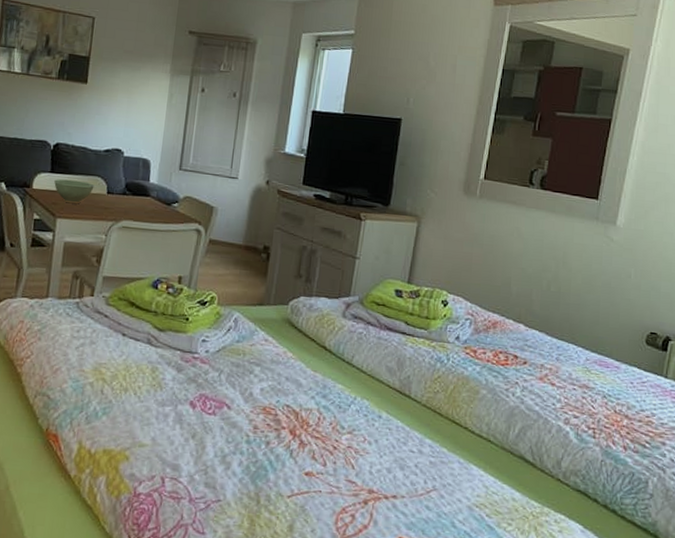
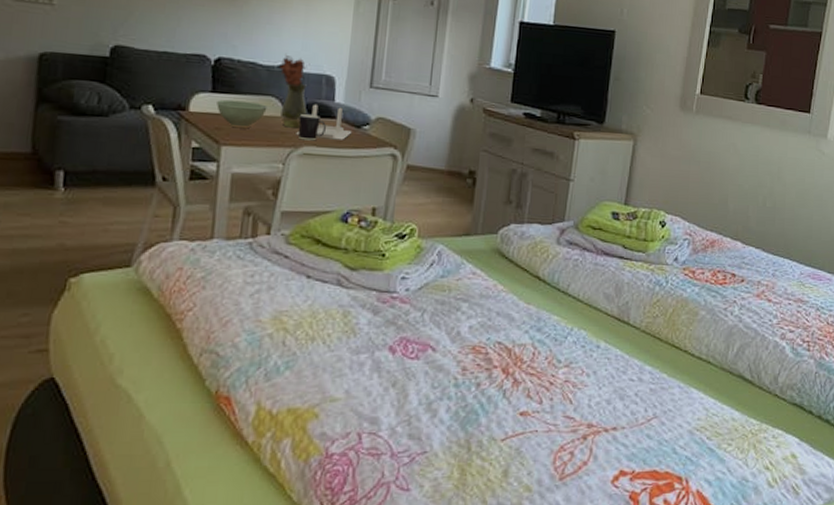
vase: none [105,140,127,205] -> present [279,54,307,128]
napkin holder: none [117,183,164,216] -> present [296,104,353,140]
mug: none [118,192,142,216] -> present [297,114,326,141]

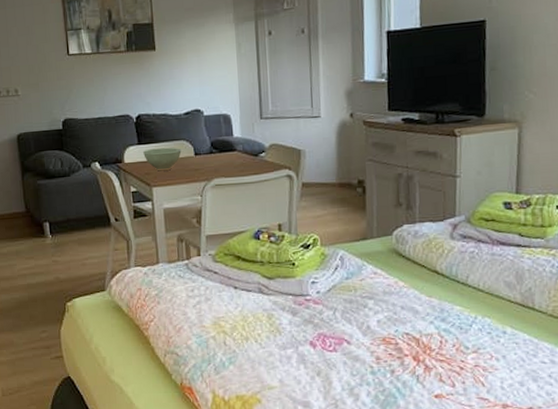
vase: present [279,54,307,128] -> none [185,102,213,165]
napkin holder: present [296,104,353,140] -> none [207,140,252,170]
mug: present [297,114,326,141] -> none [207,150,230,174]

